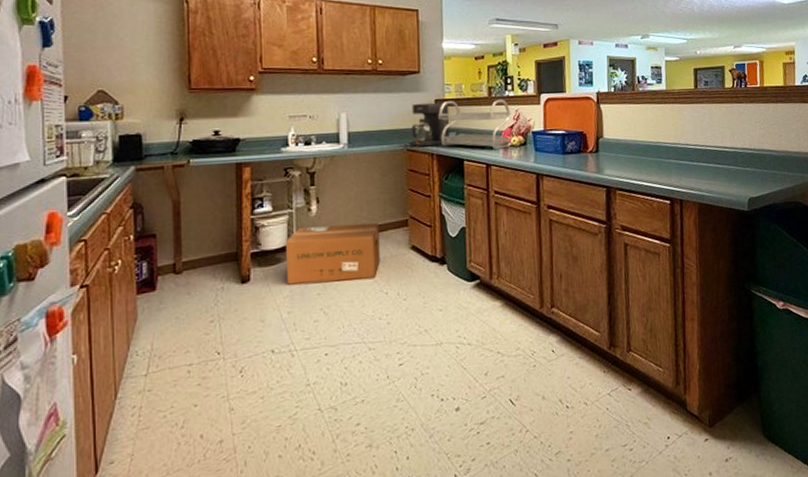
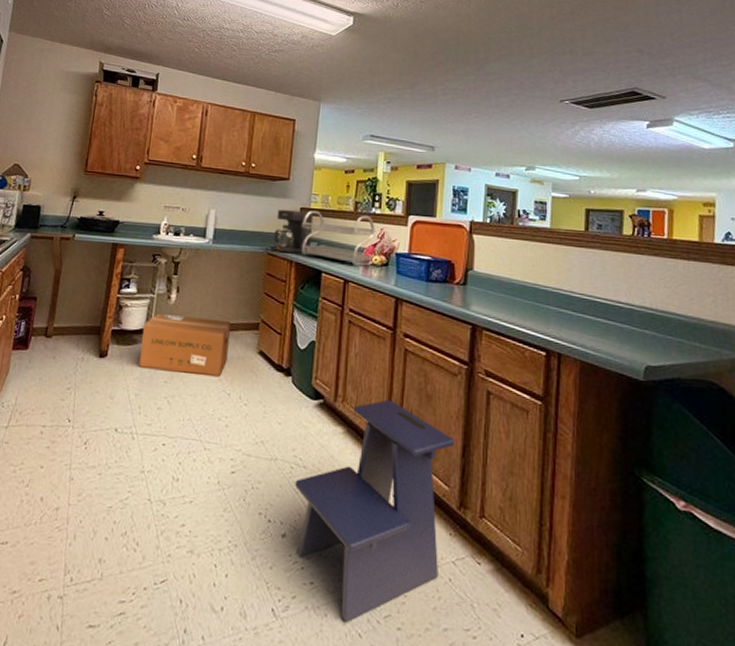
step stool: none [462,267,601,468] -> present [295,399,455,622]

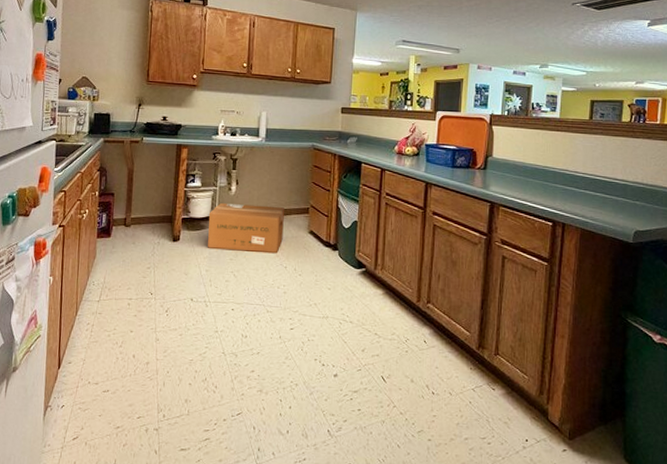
coffee maker: present [270,209,314,254] -> none [316,109,353,148]
step stool: present [295,399,455,622] -> none [344,266,476,437]
dish rack: present [301,210,376,267] -> none [342,109,408,157]

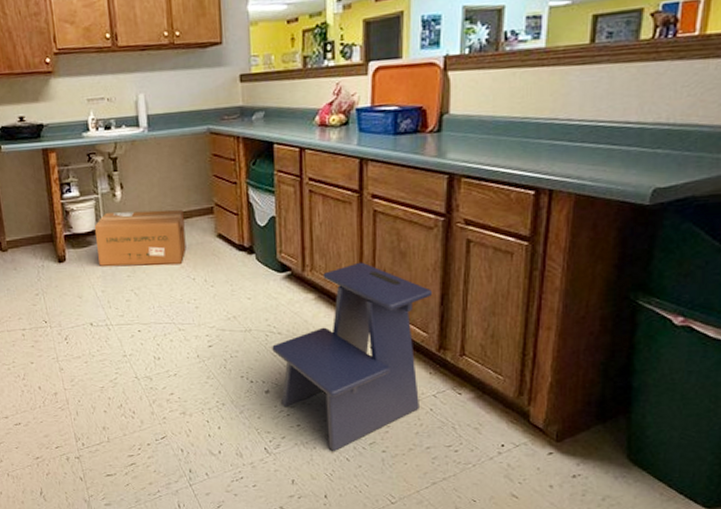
step stool: none [344,266,476,437] -> present [272,262,433,451]

